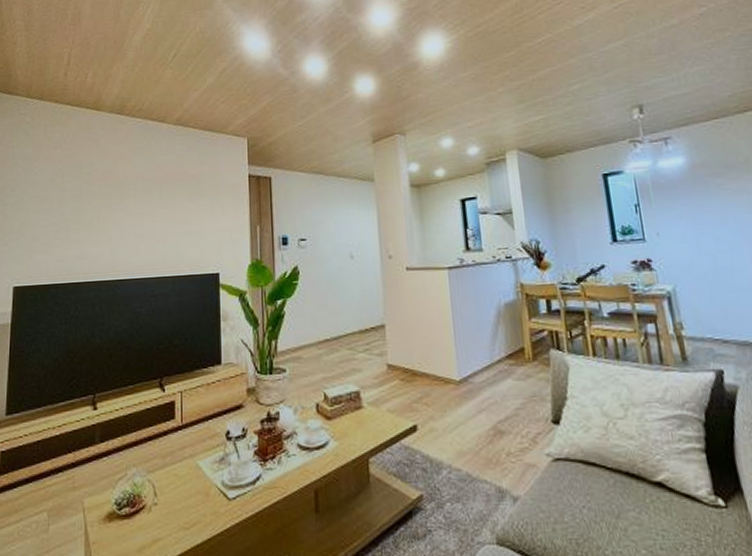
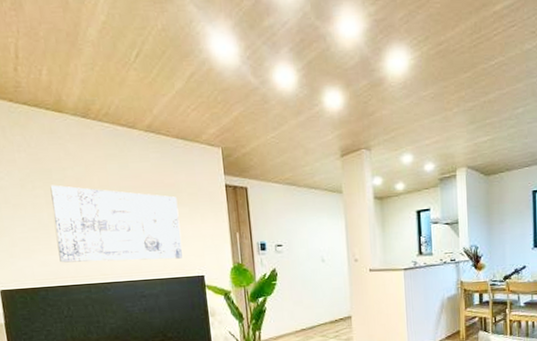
wall art: none [75,178,199,258] -> present [50,185,183,263]

